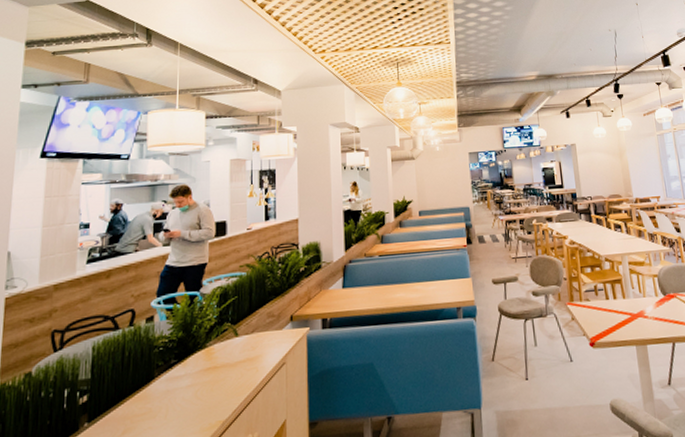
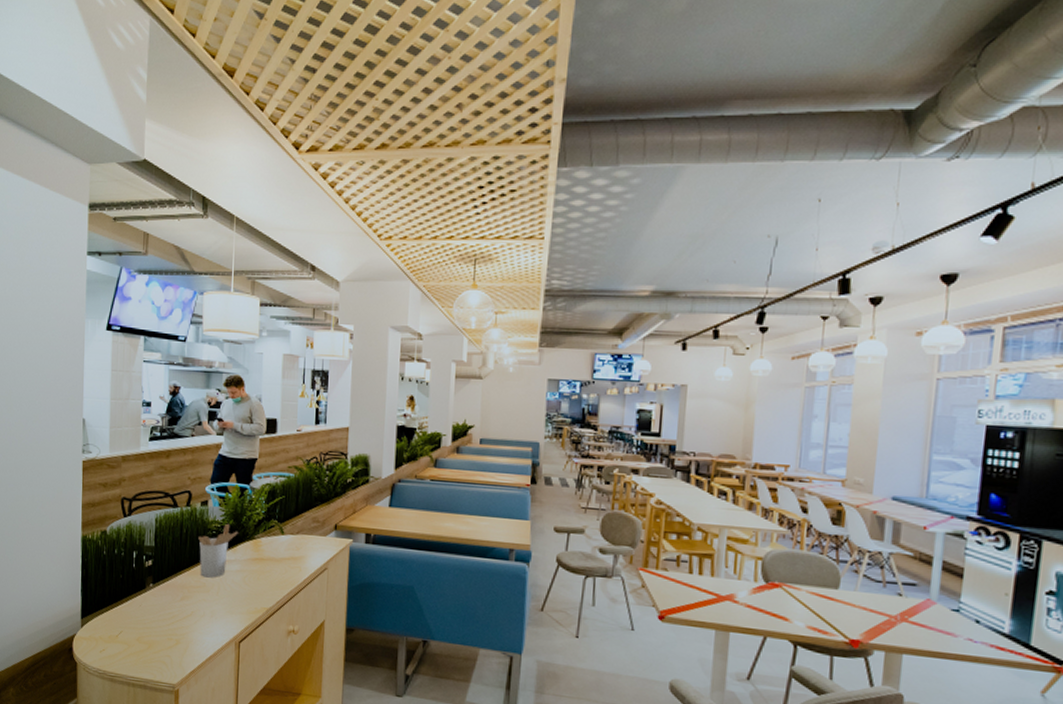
utensil holder: none [143,336,188,402] -> present [198,523,238,578]

